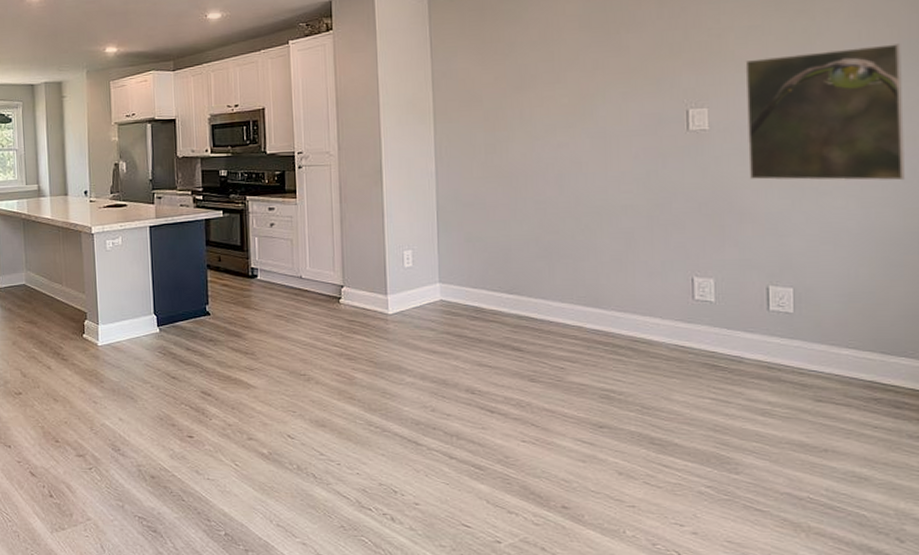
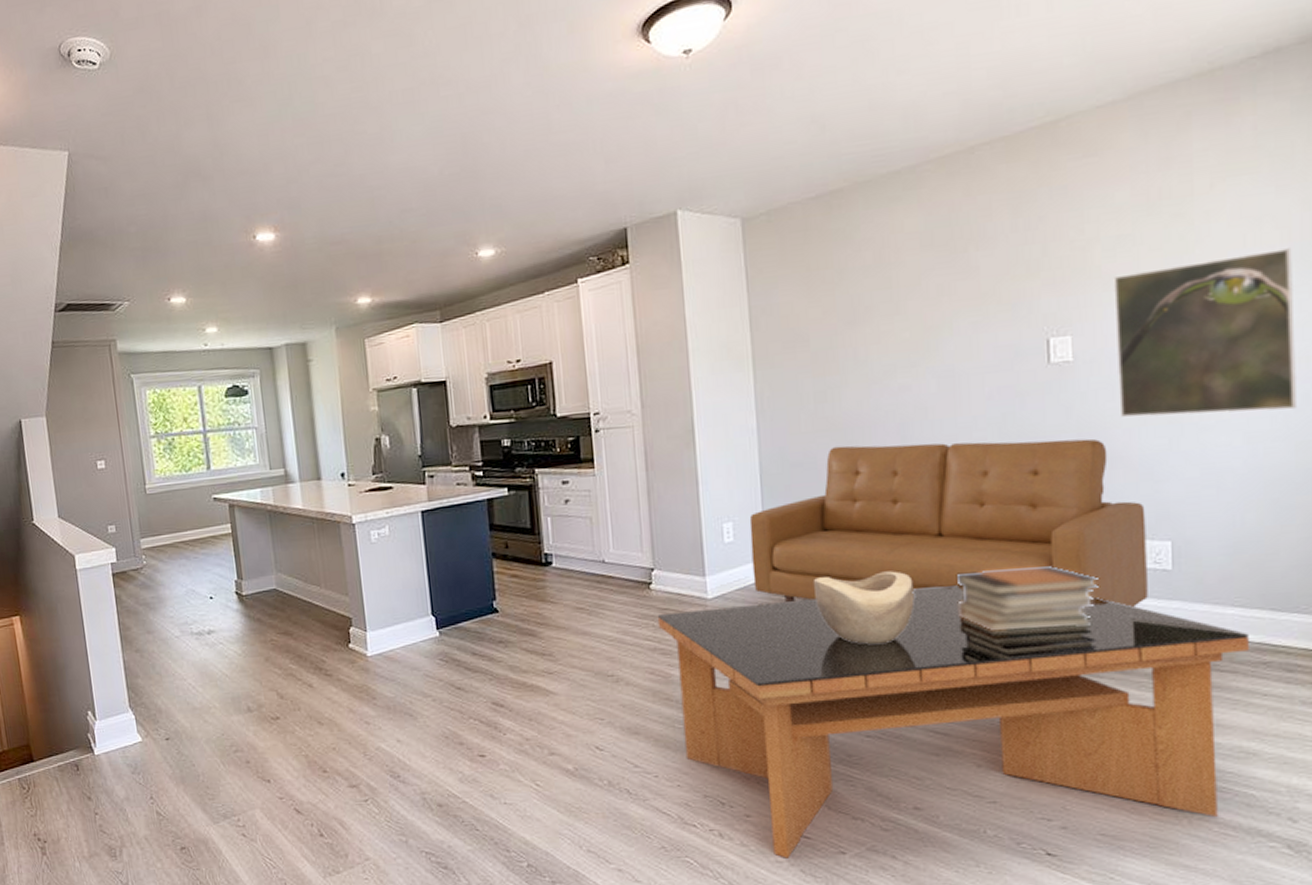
coffee table: none [344,314,863,544] -> present [657,584,1251,858]
sofa: none [426,191,772,343] -> present [749,438,1148,607]
decorative bowl: none [479,300,567,361] -> present [813,571,915,644]
book stack: none [603,304,728,357] -> present [956,566,1099,632]

